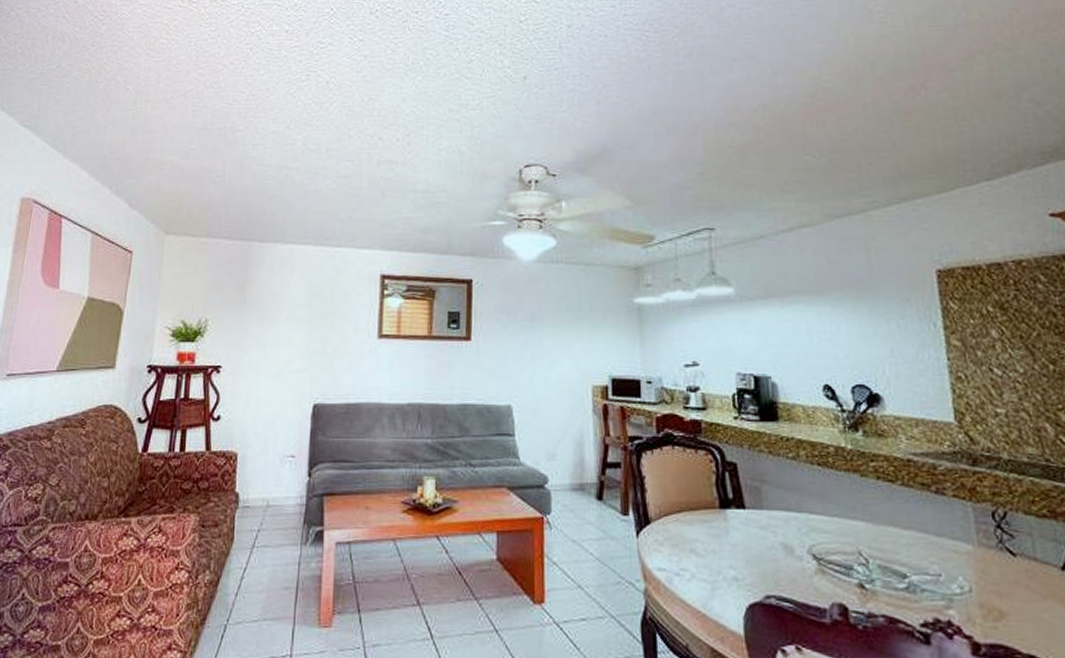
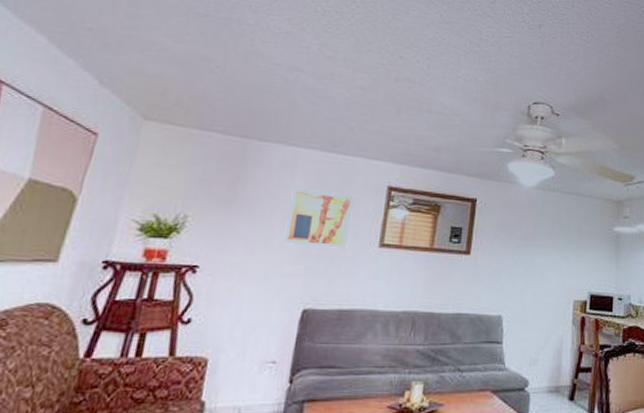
wall art: none [290,284,350,342] -> present [283,187,354,249]

